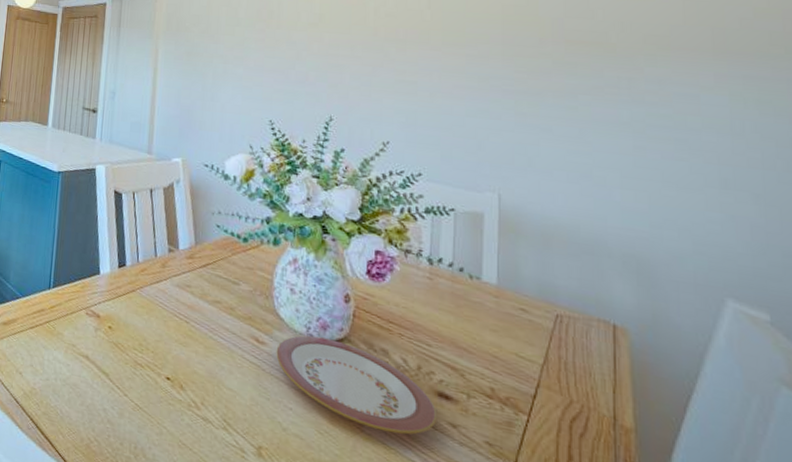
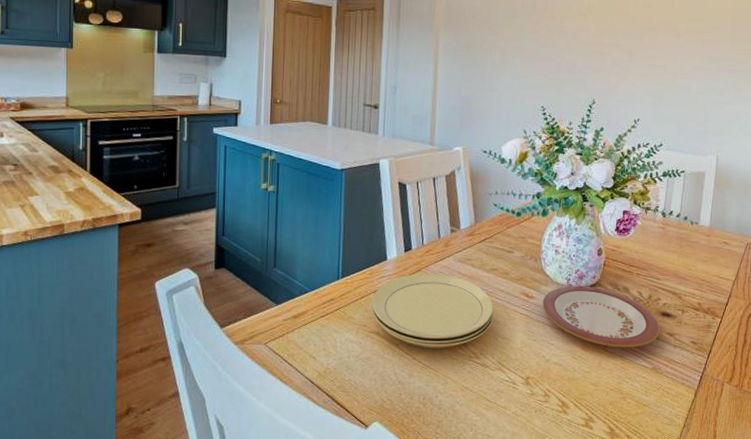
plate: none [82,294,217,390] -> present [371,273,494,349]

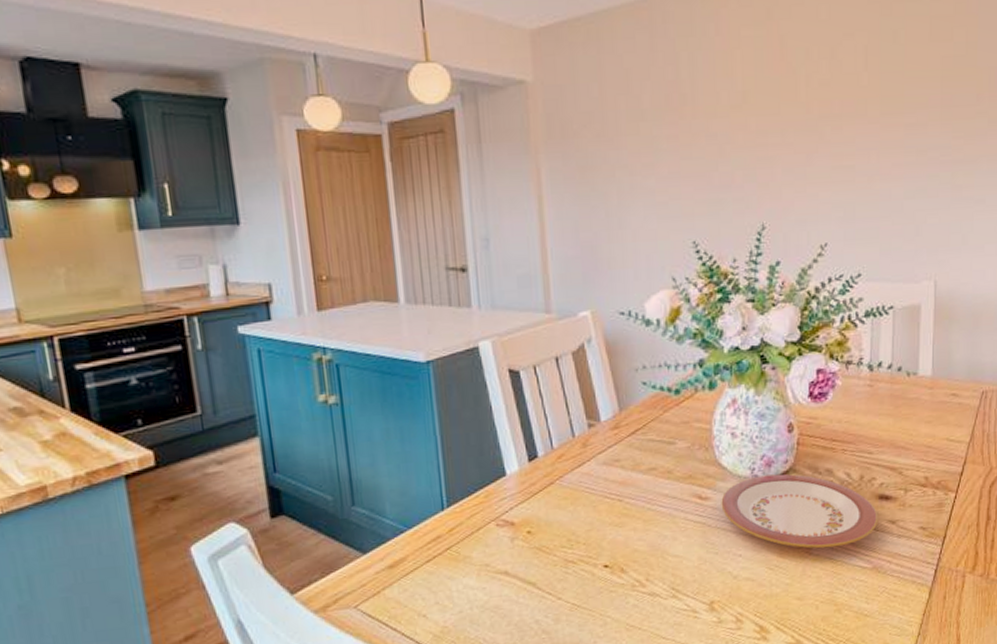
plate: present [371,273,494,349] -> none [492,484,658,584]

